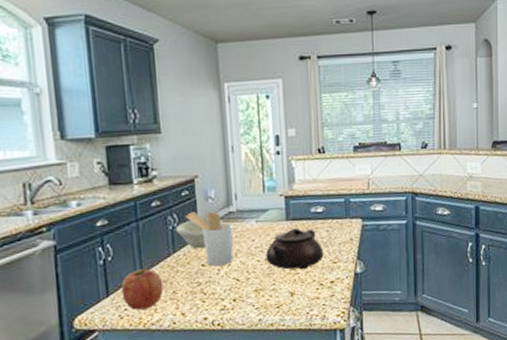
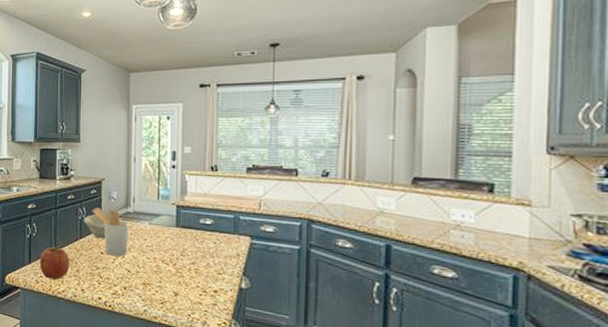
teapot: present [266,227,324,270] -> none [155,234,209,274]

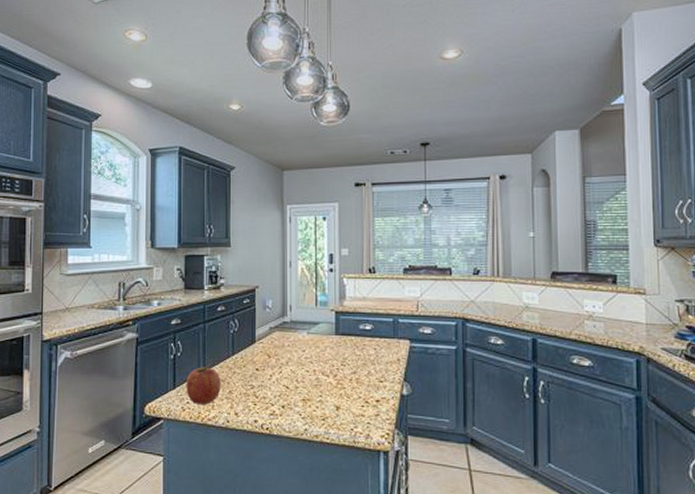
bowl: present [83,214,122,239] -> none [236,326,278,354]
utensil holder: present [92,207,129,257] -> none [245,319,286,372]

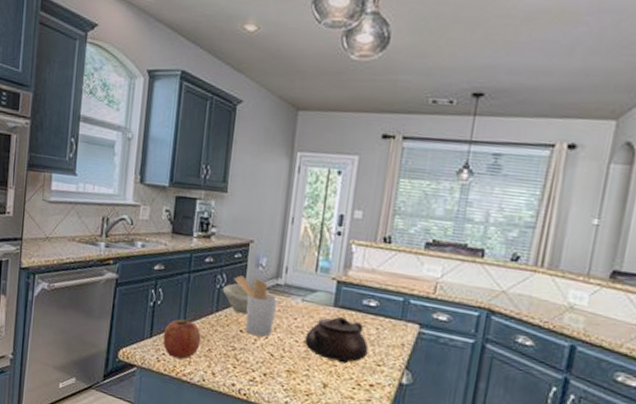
bowl: none [236,326,278,354] -> present [222,283,270,315]
utensil holder: none [245,319,286,372] -> present [234,275,278,337]
teapot: none [315,342,370,385] -> present [304,316,369,364]

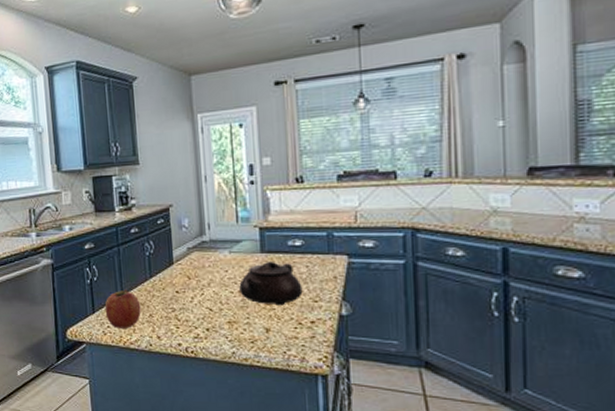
bowl: present [222,283,270,315] -> none [152,246,197,276]
utensil holder: present [234,275,278,337] -> none [161,239,207,294]

